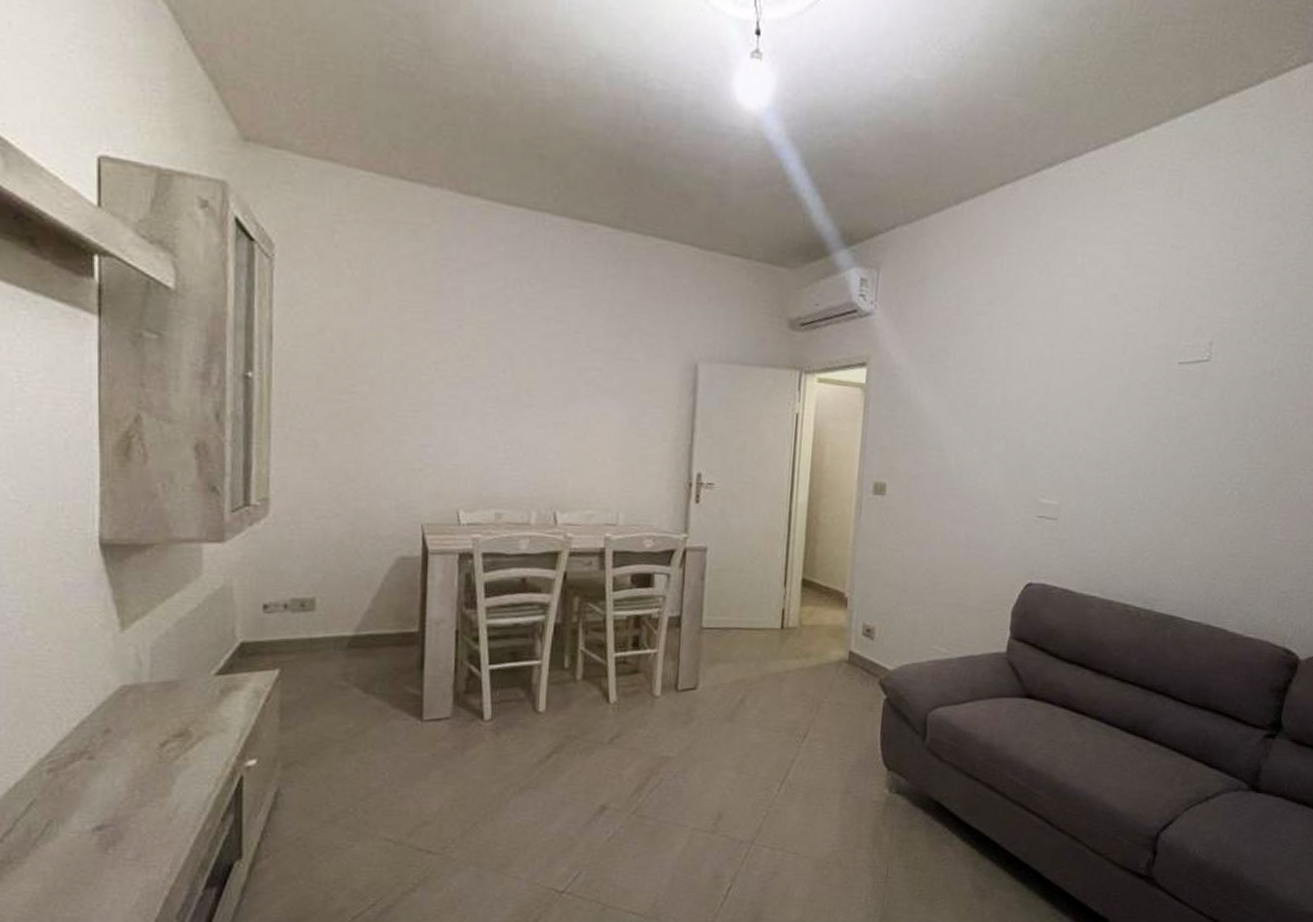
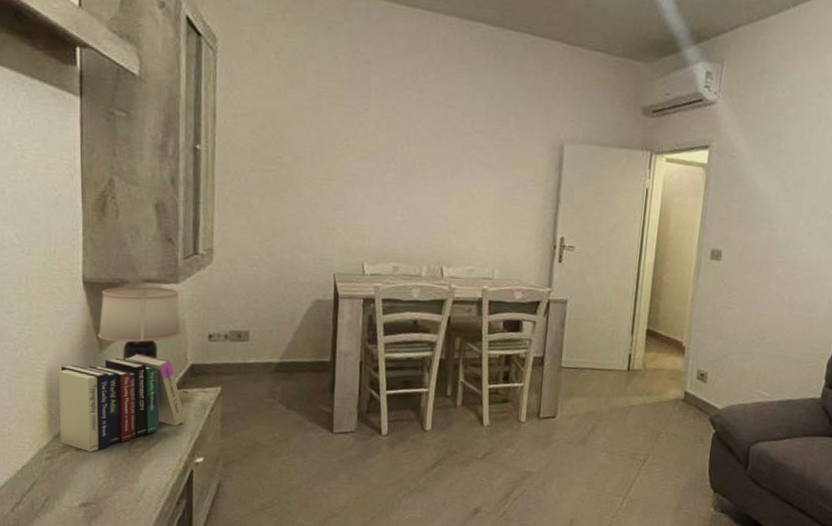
books: none [65,631,234,760] -> present [58,353,186,452]
table lamp: none [118,547,228,641] -> present [97,286,181,361]

